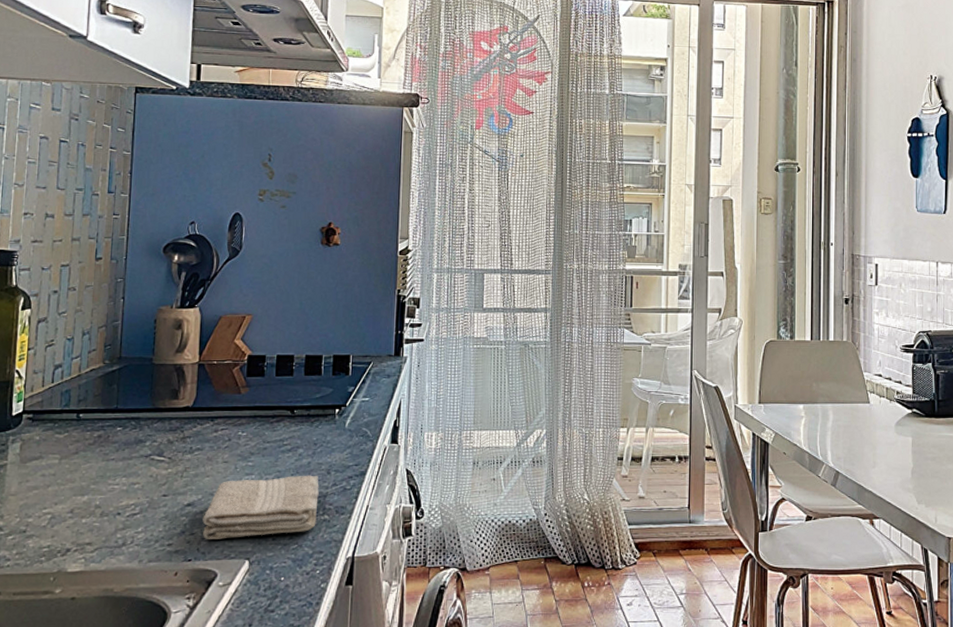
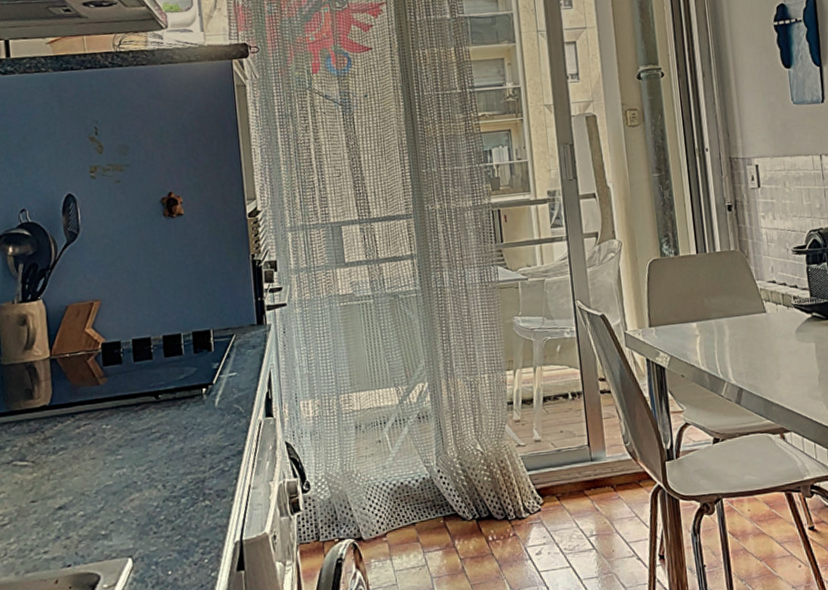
washcloth: present [202,475,319,539] -> none [77,460,198,542]

